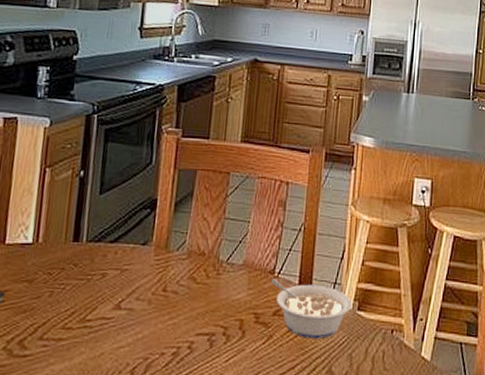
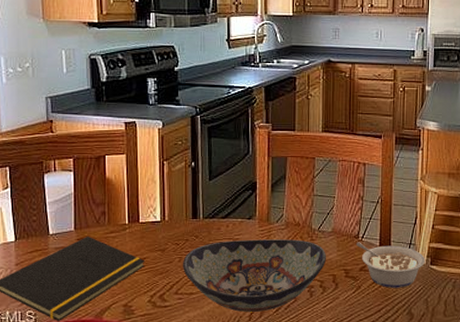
decorative bowl: none [53,270,235,367] -> present [183,239,327,313]

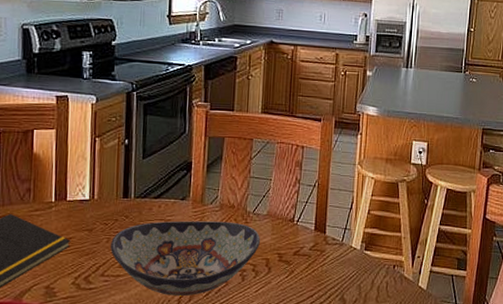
legume: present [355,242,425,288] -> none [290,226,360,273]

